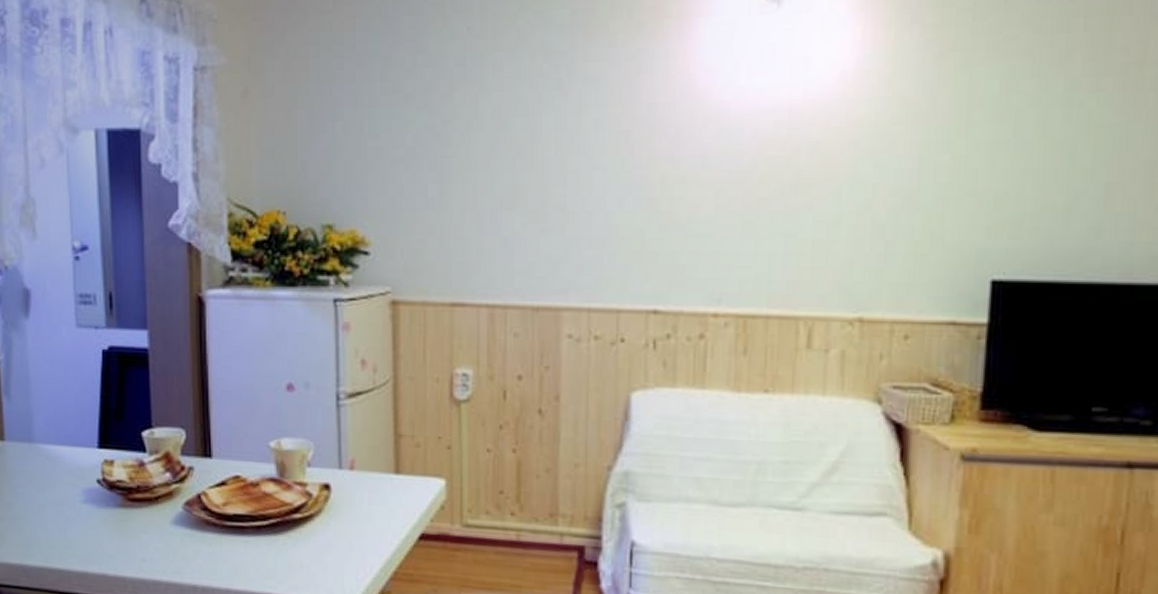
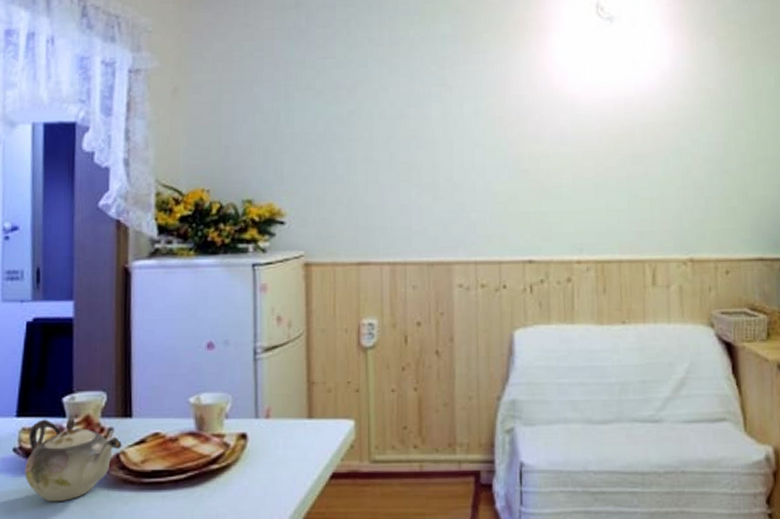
teapot: none [109,452,203,538] -> present [24,419,122,502]

